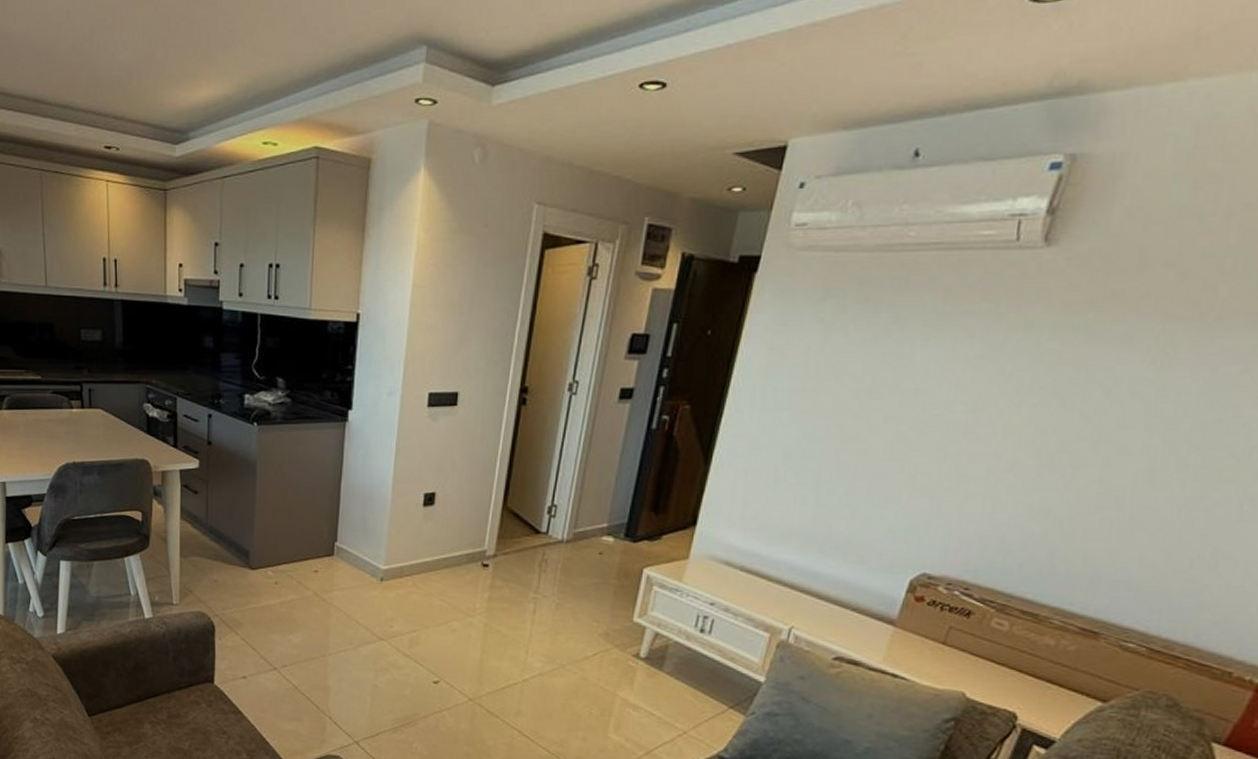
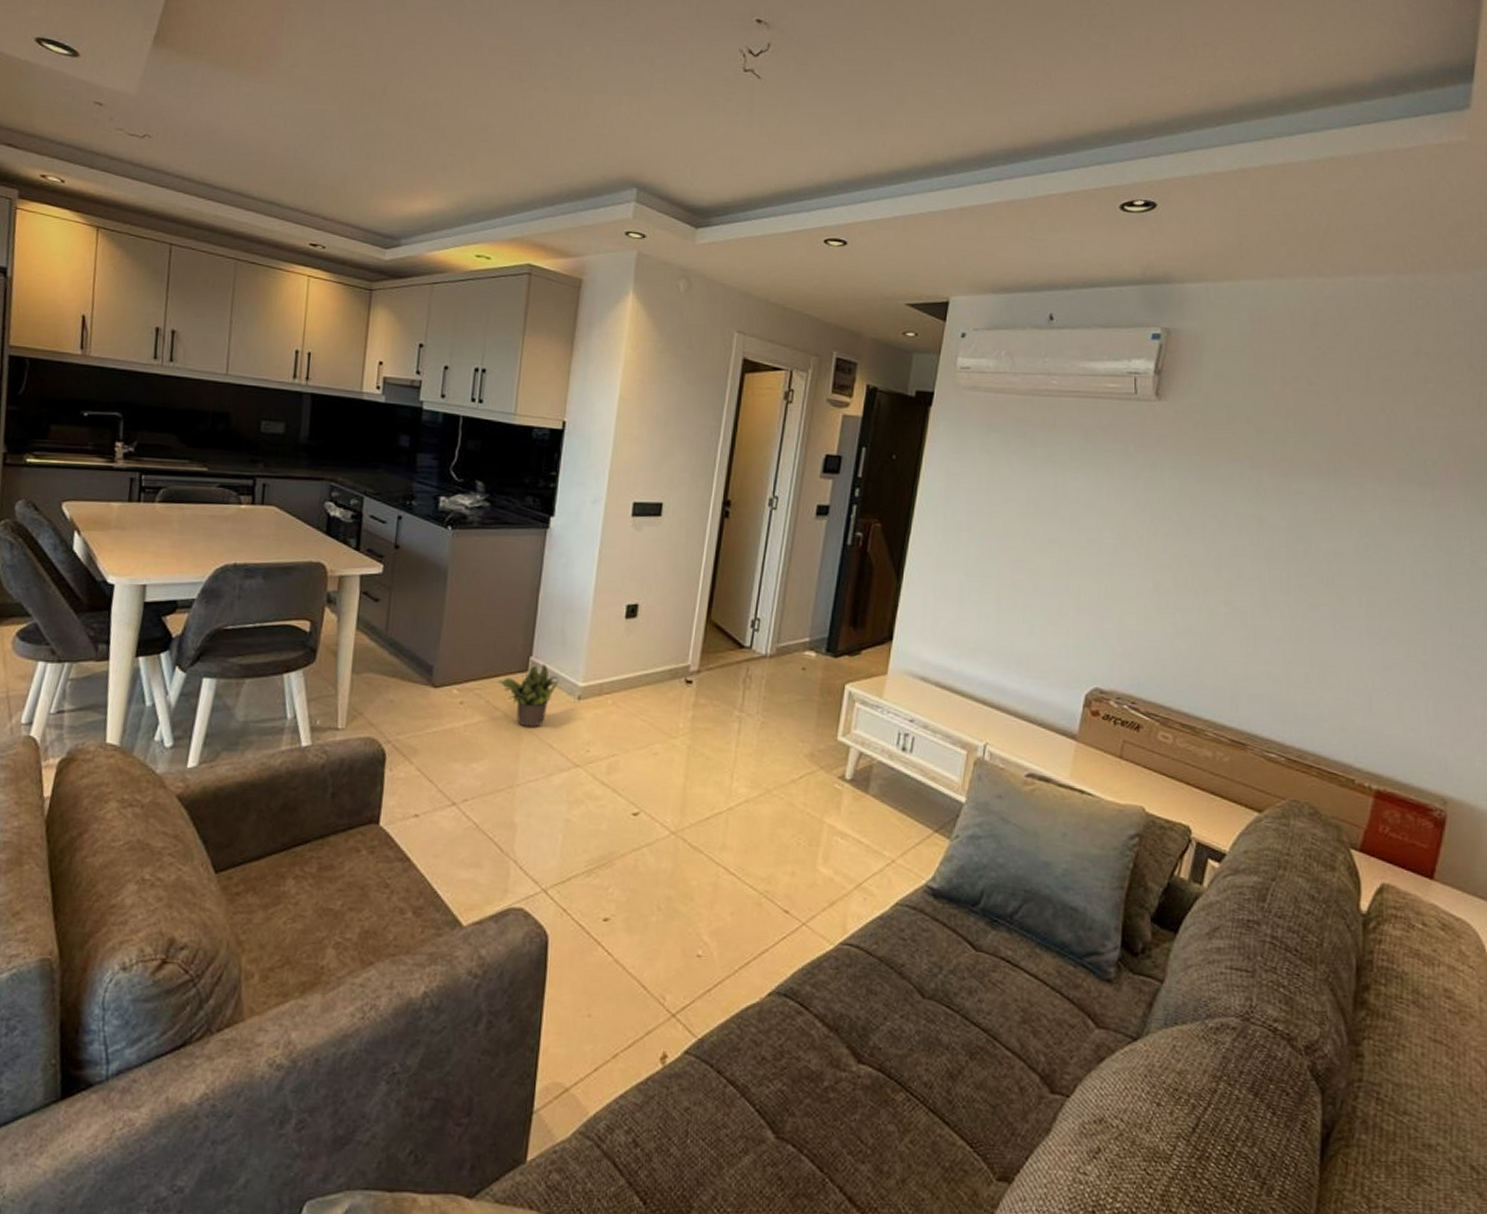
potted plant: none [306,549,363,605] -> present [497,664,559,727]

